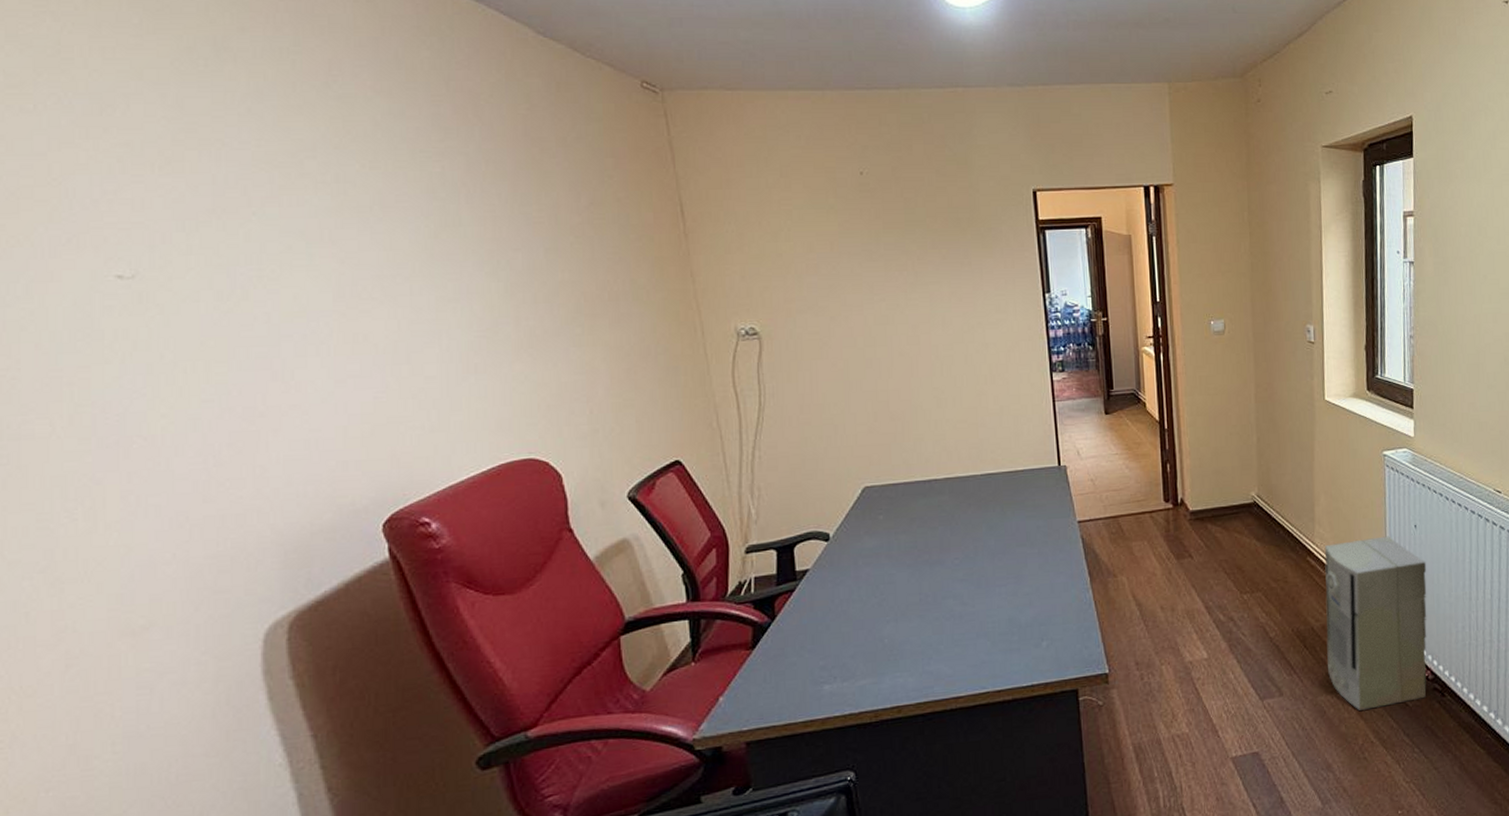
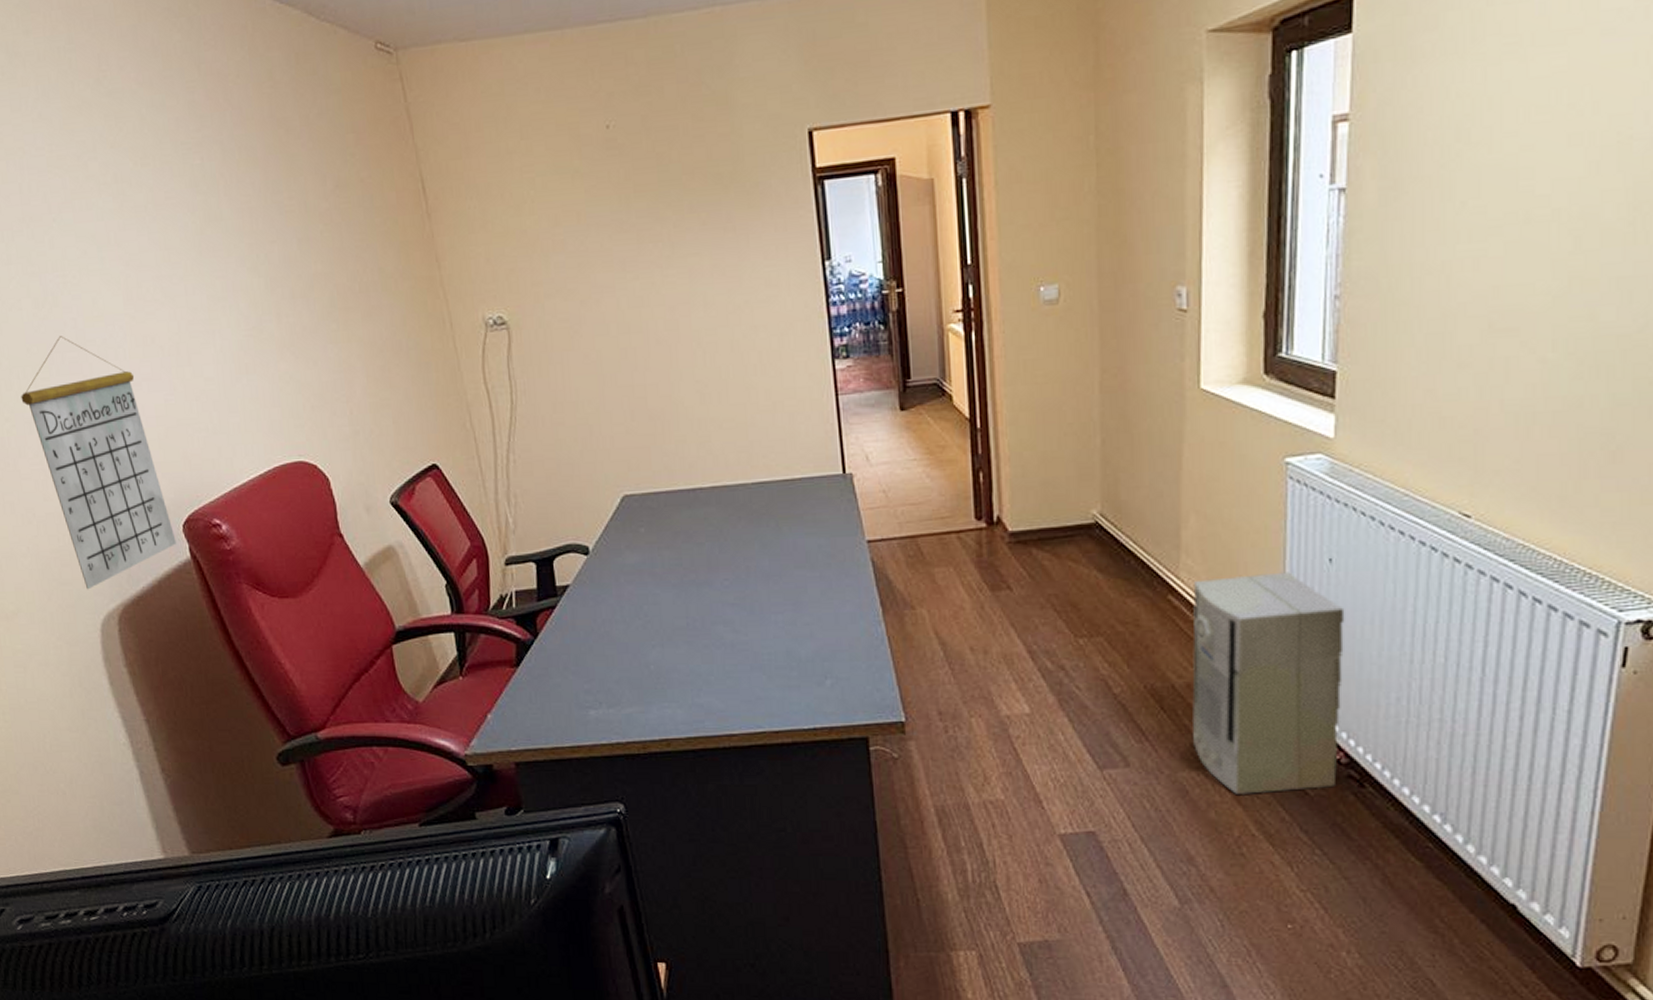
calendar: none [186,330,373,598] -> present [21,336,176,590]

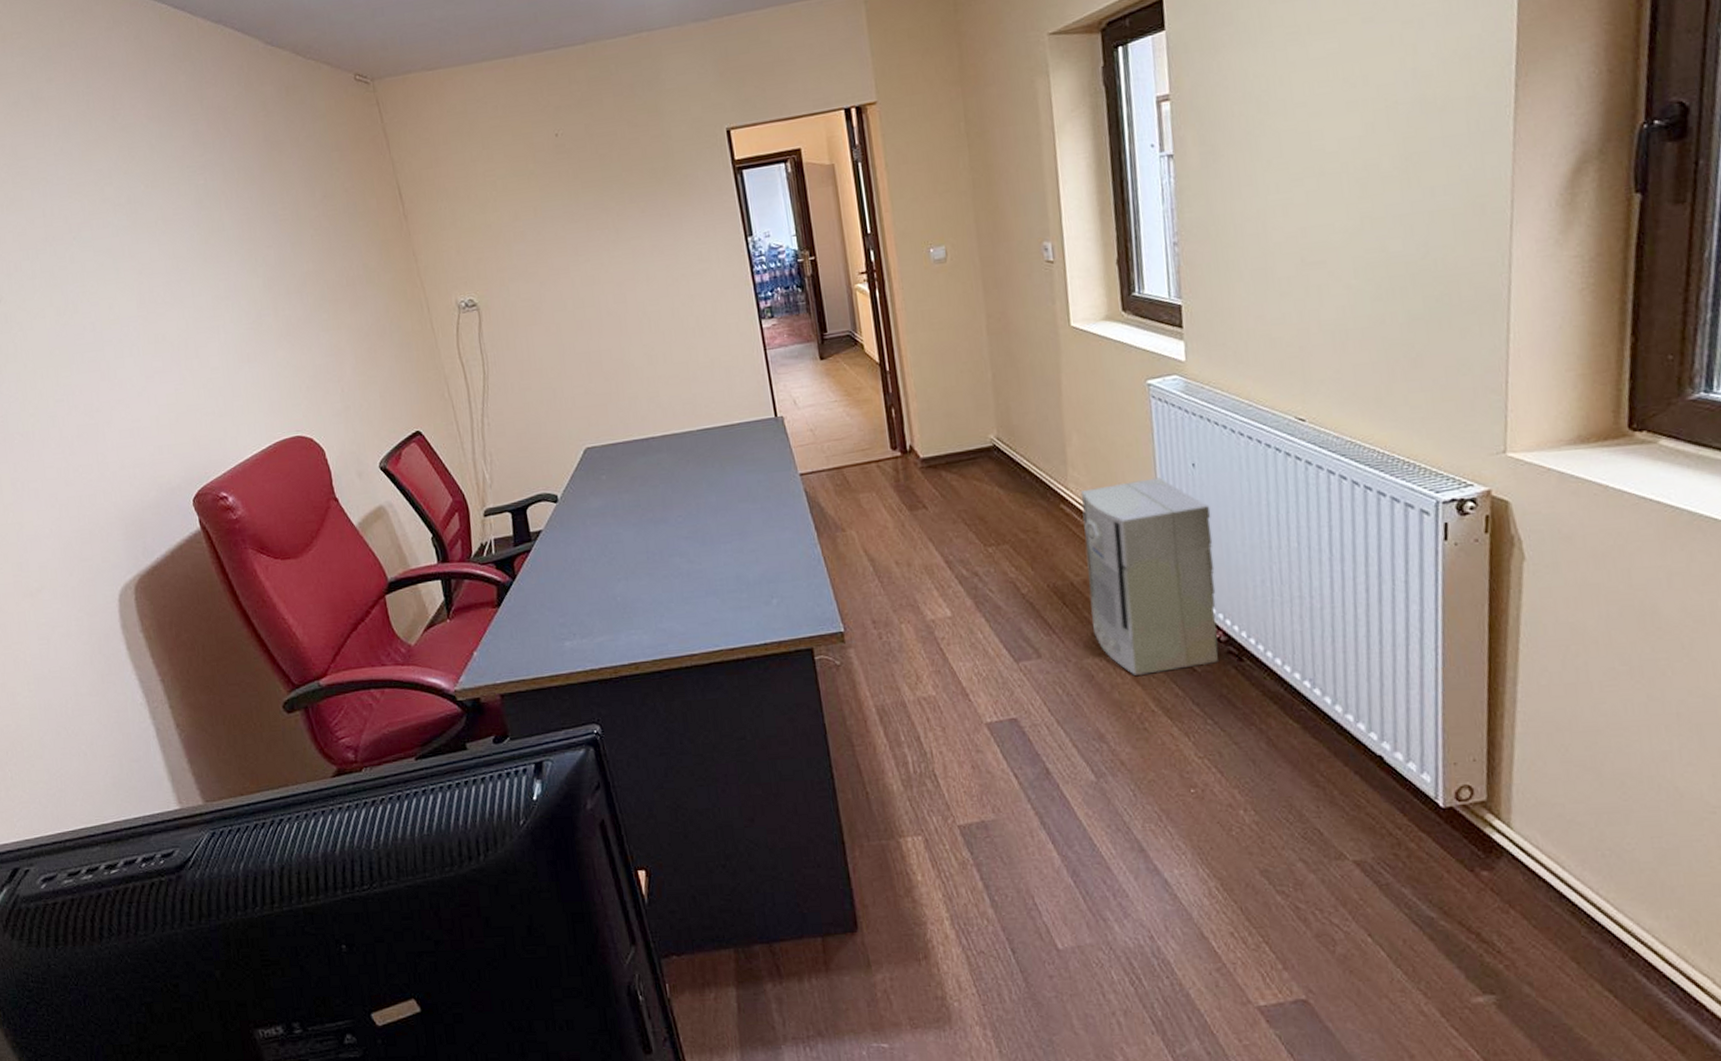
calendar: present [21,336,176,590] -> none [44,338,187,564]

